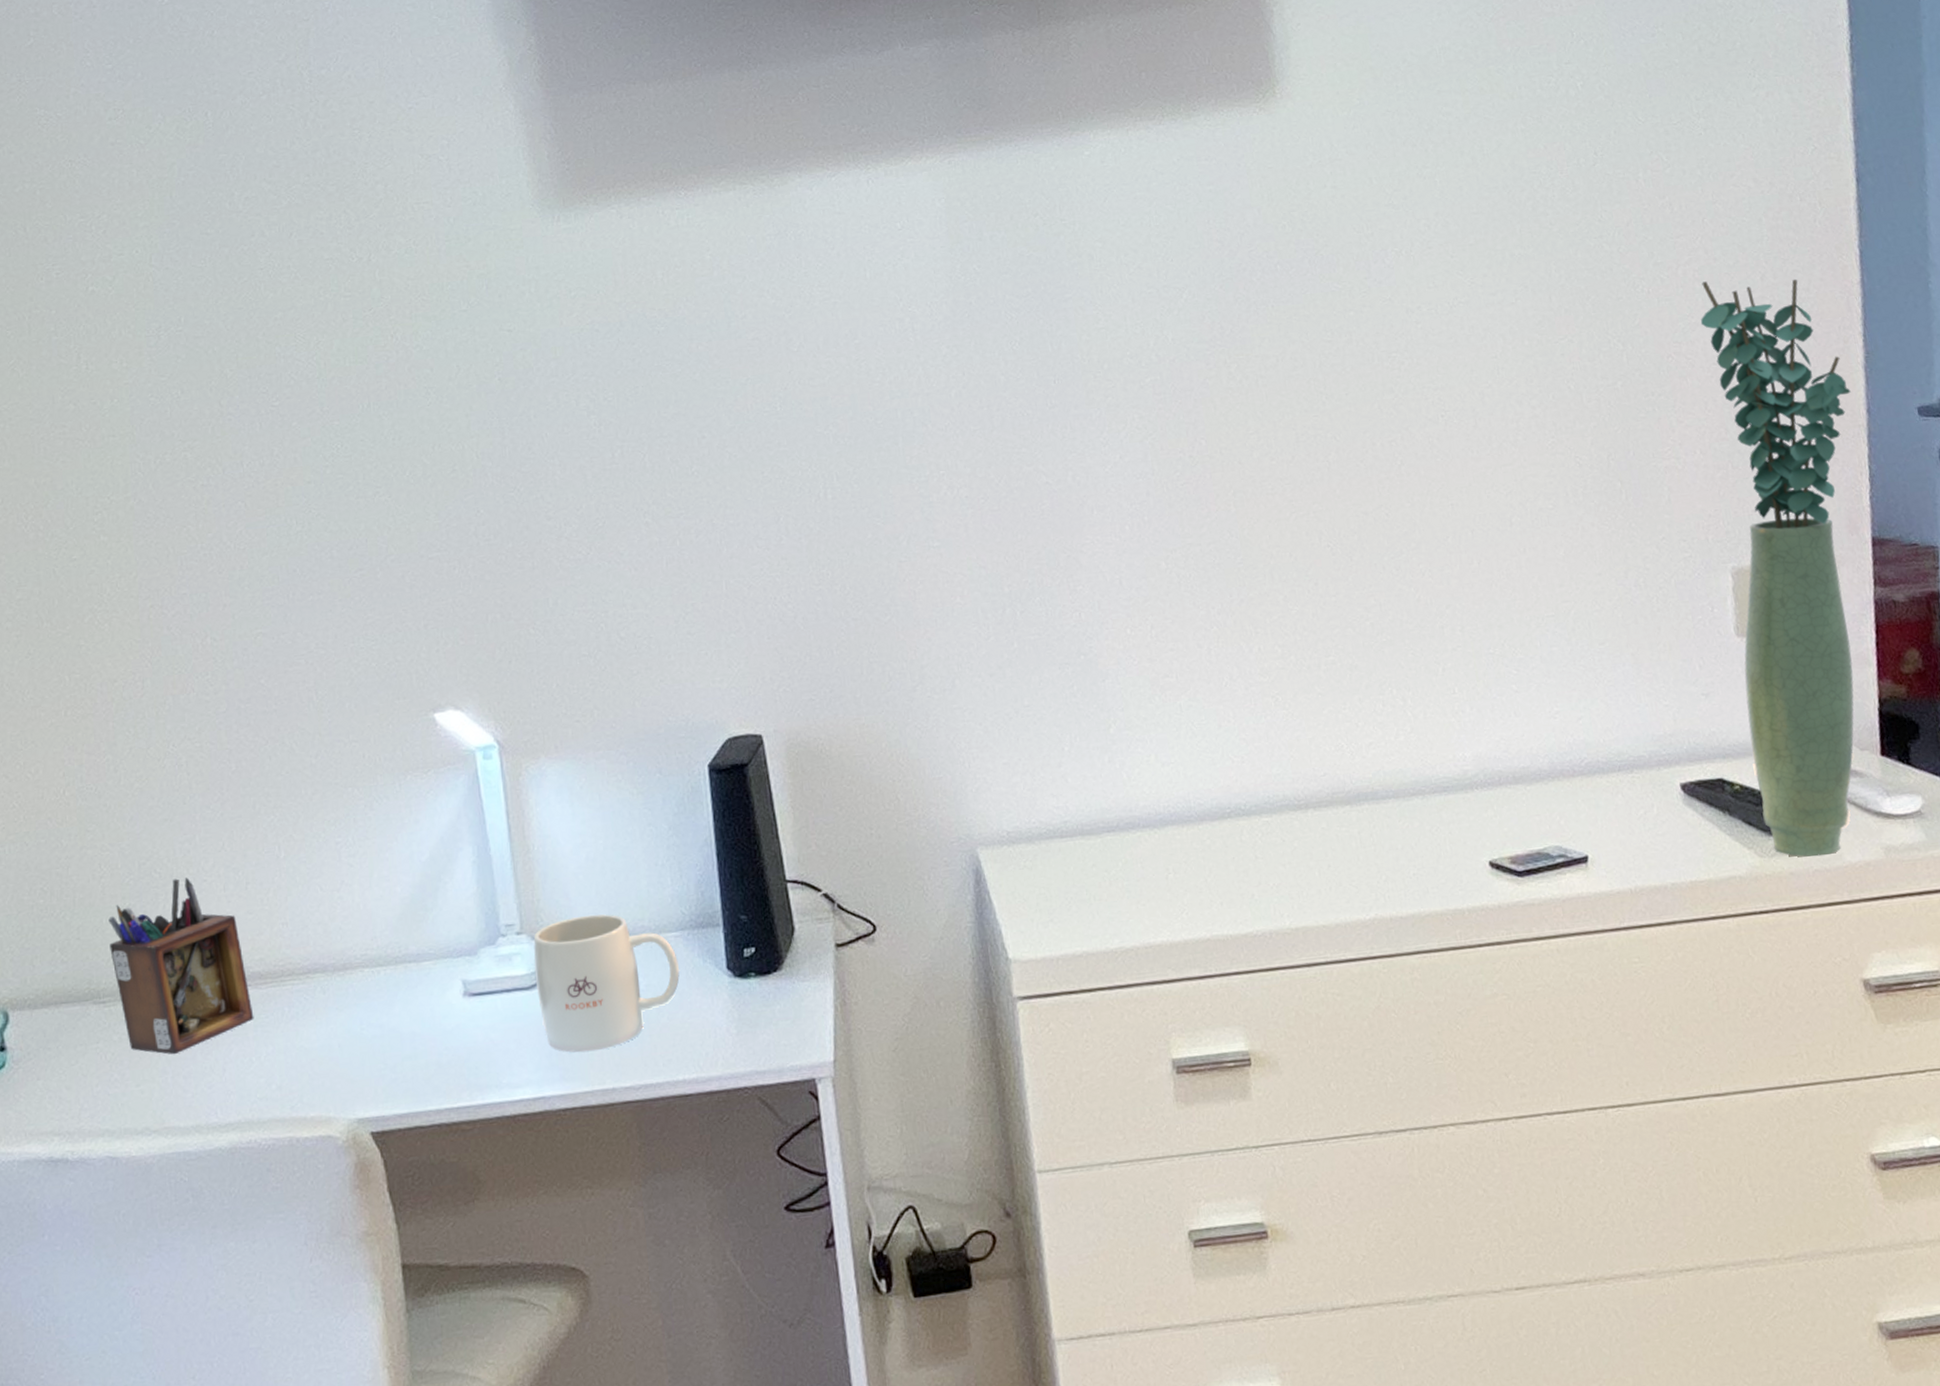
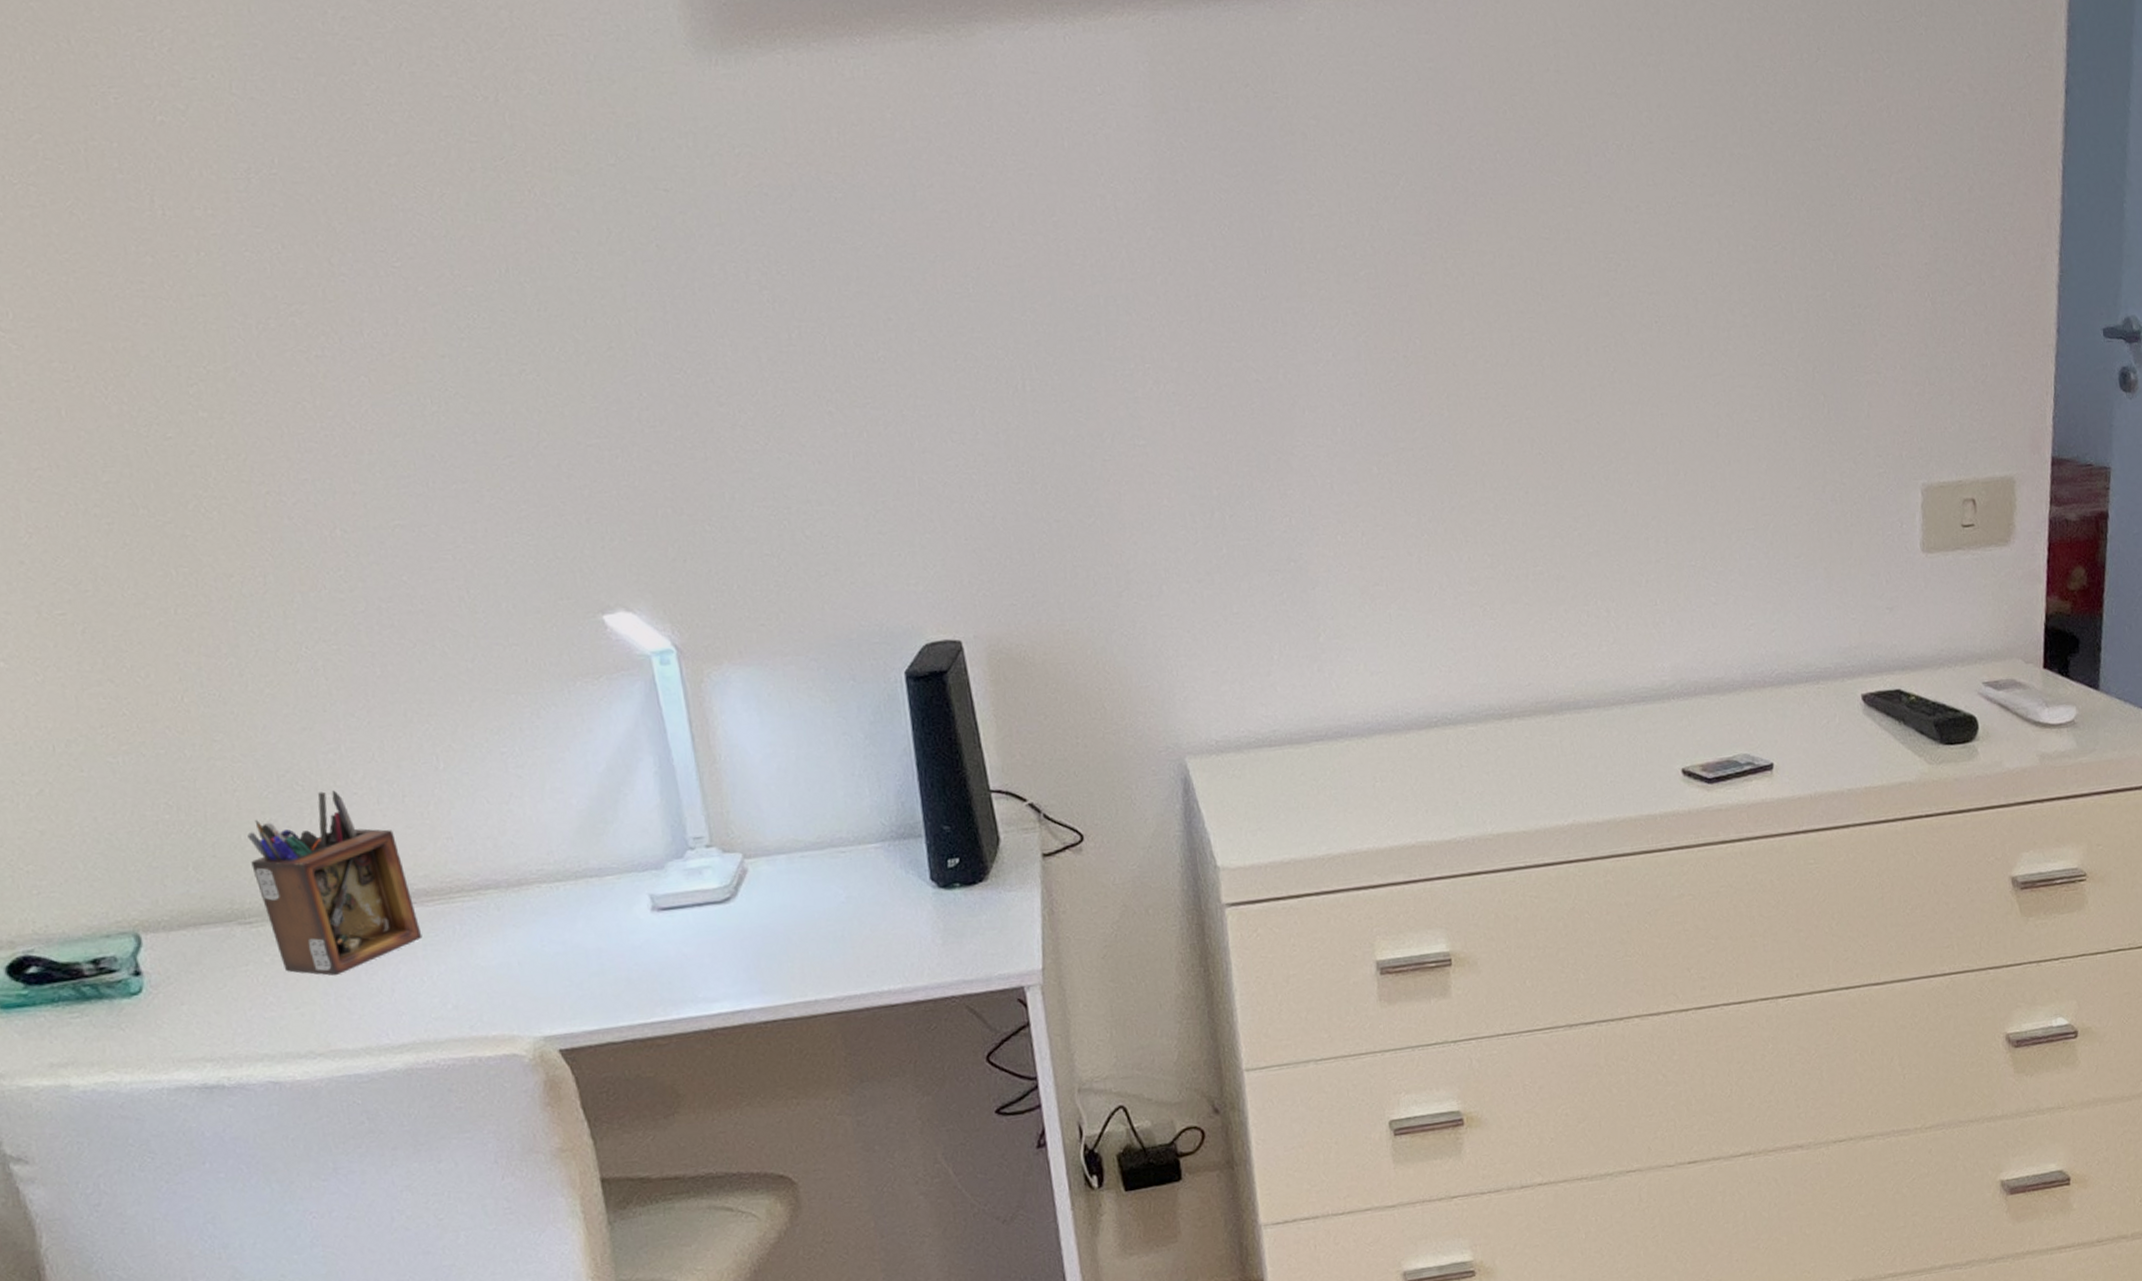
mug: present [533,914,680,1053] -> none [724,826,881,966]
vase: present [1700,279,1854,857] -> none [1909,191,2044,764]

